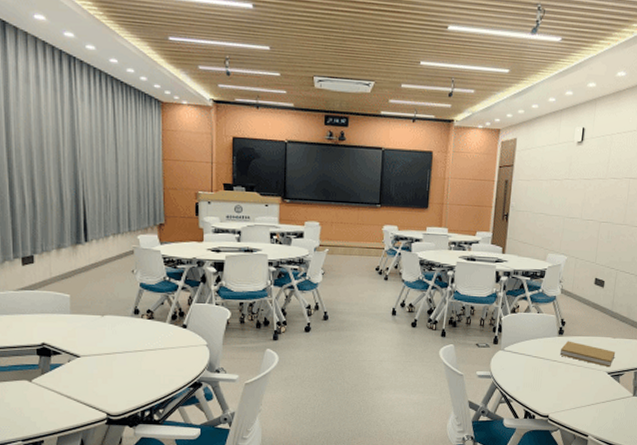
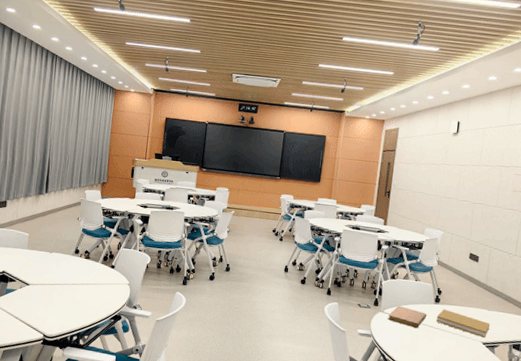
notebook: none [509,341,551,365] -> present [388,305,427,329]

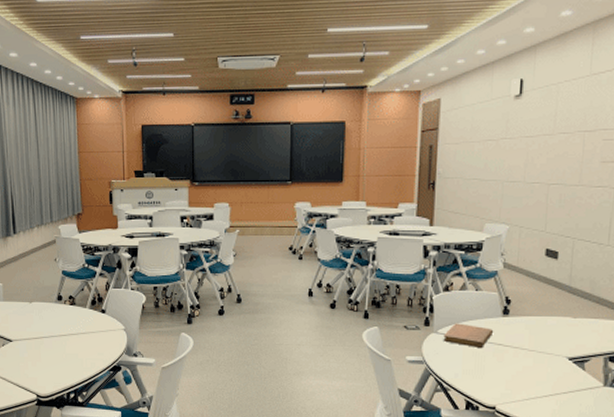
book: present [436,309,491,338] -> none [505,321,578,352]

